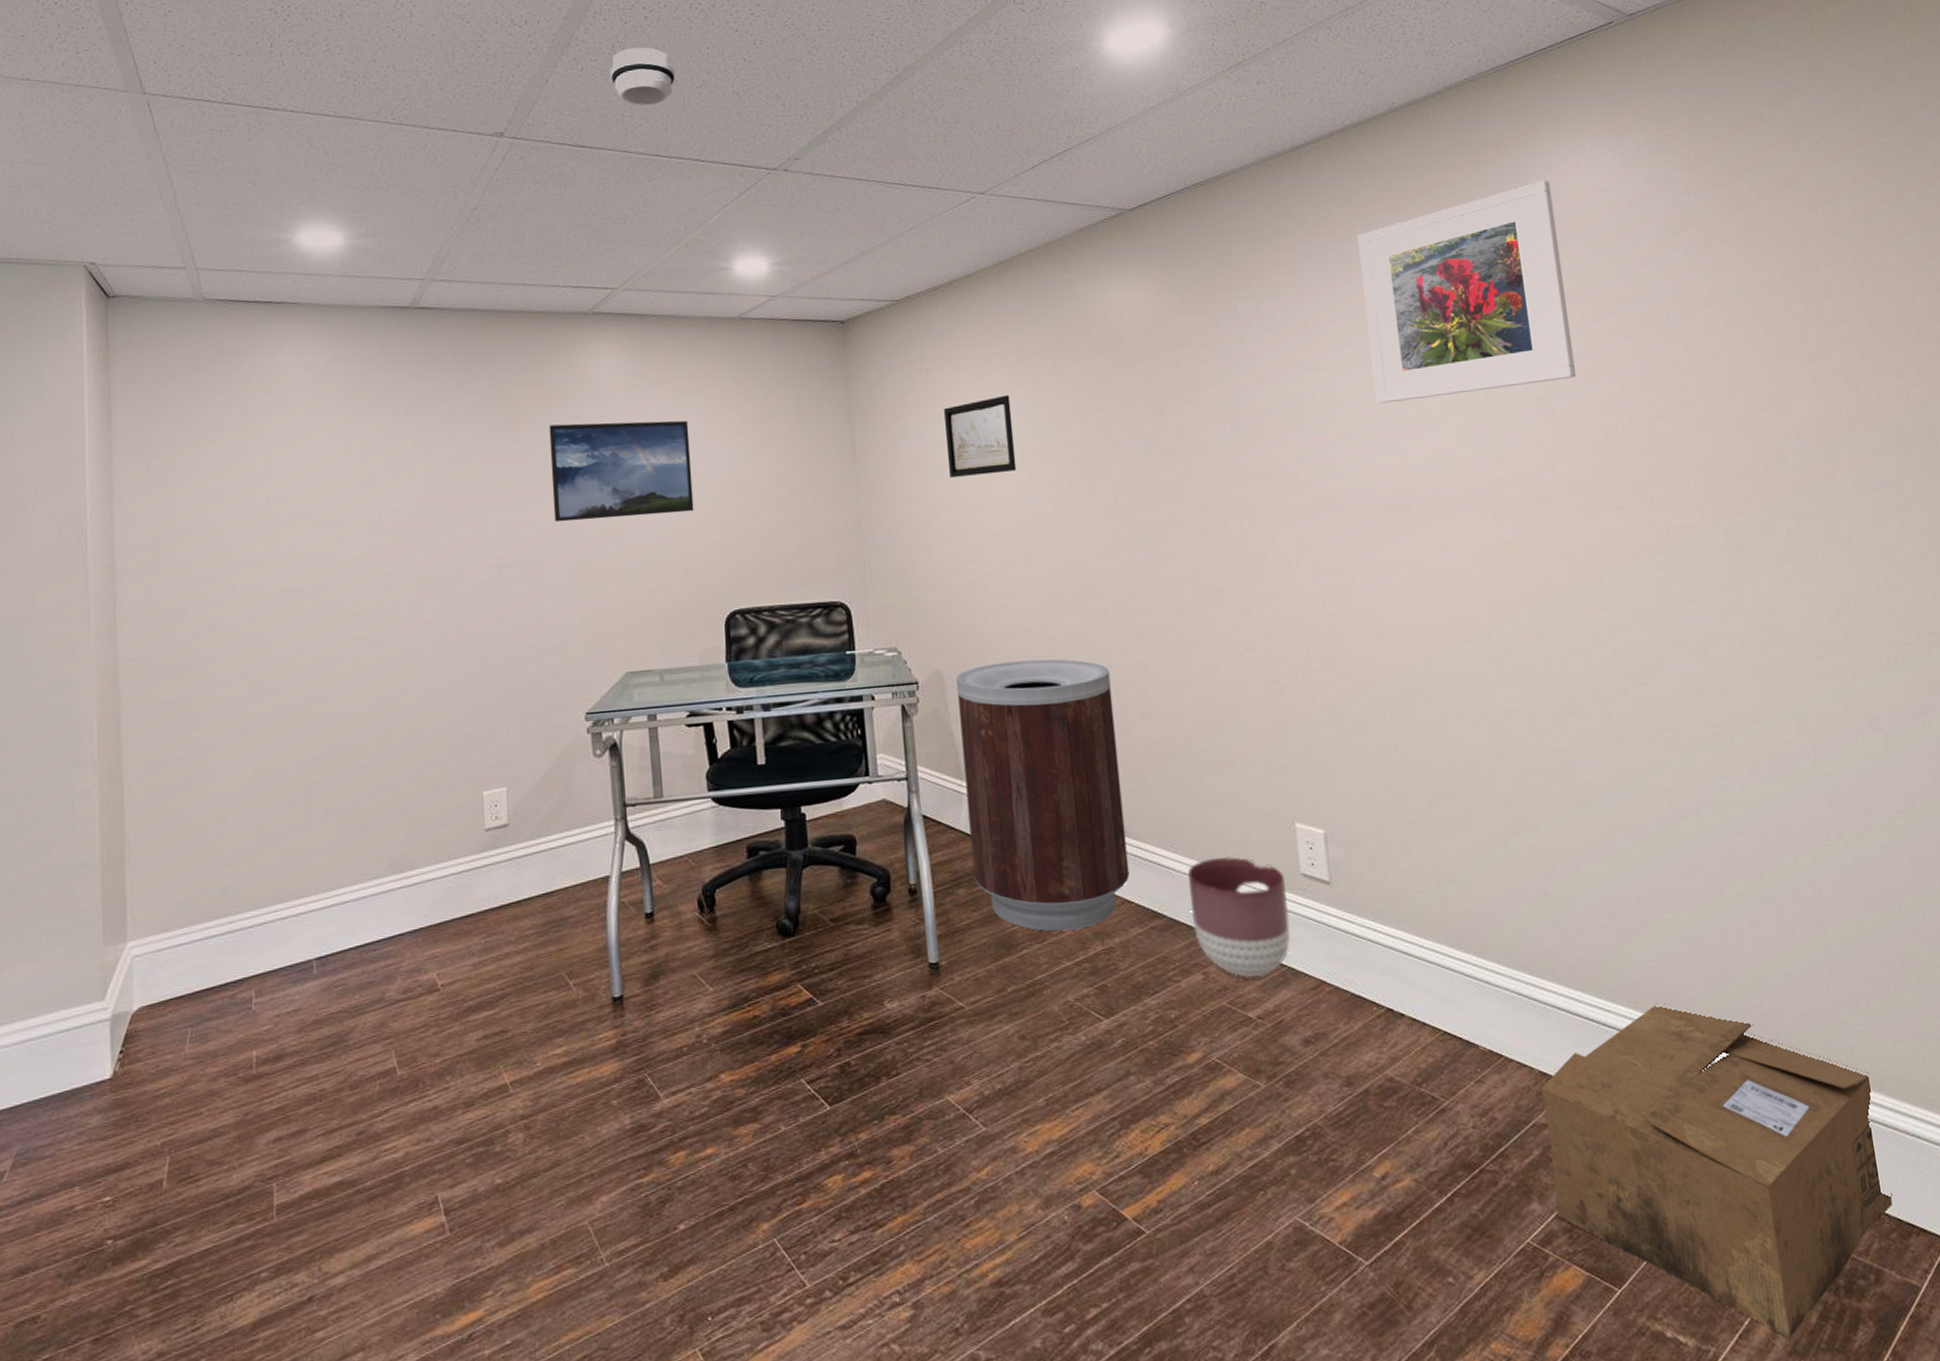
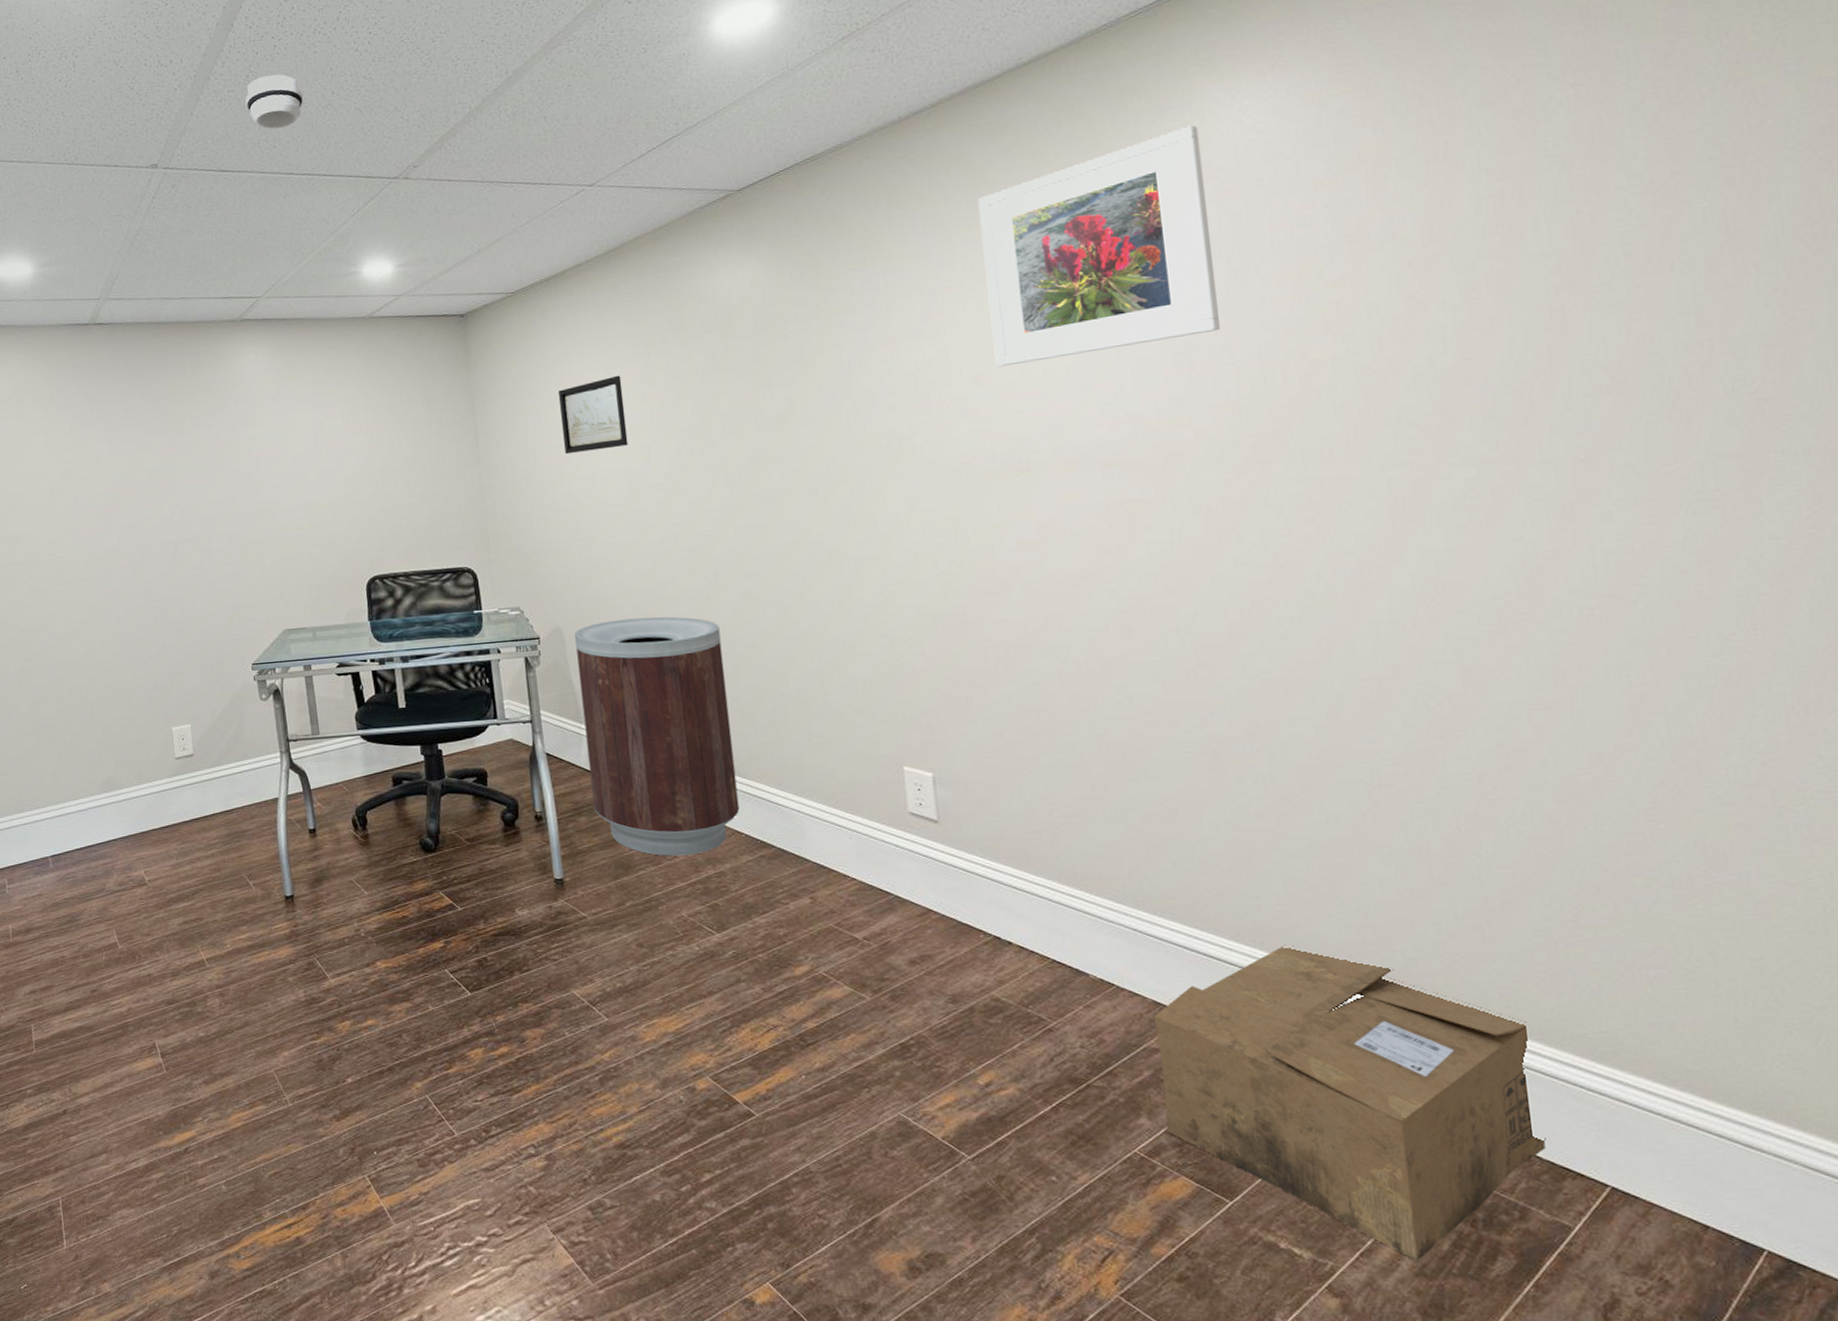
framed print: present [549,420,694,523] -> none [209,411,336,504]
planter: present [1187,856,1290,977] -> none [795,795,897,903]

